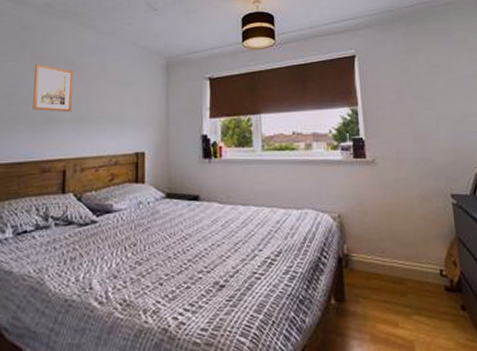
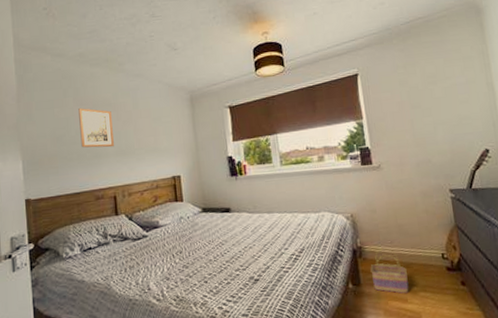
basket: none [357,258,401,316] -> present [370,248,409,294]

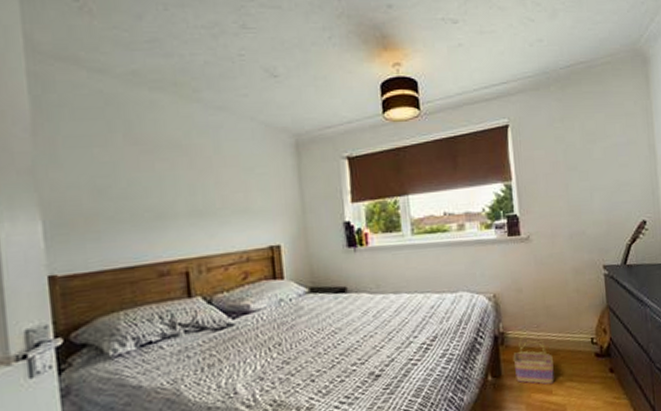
picture frame: present [78,108,114,148] -> none [131,149,186,206]

